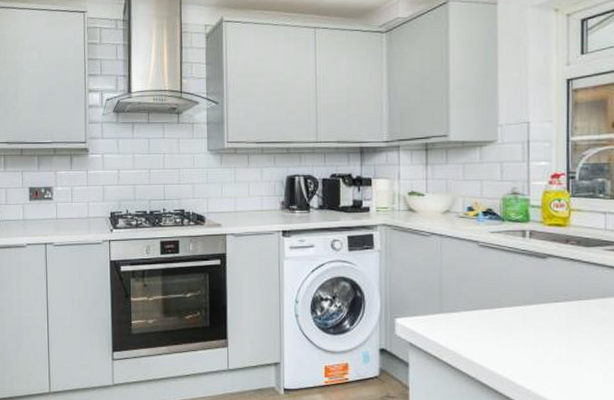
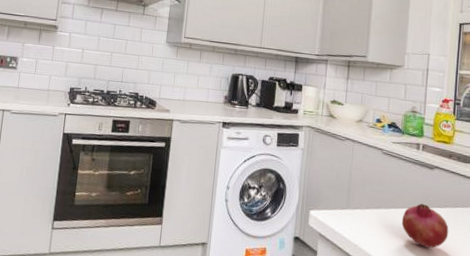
fruit: none [510,300,572,349] -> present [401,204,449,248]

